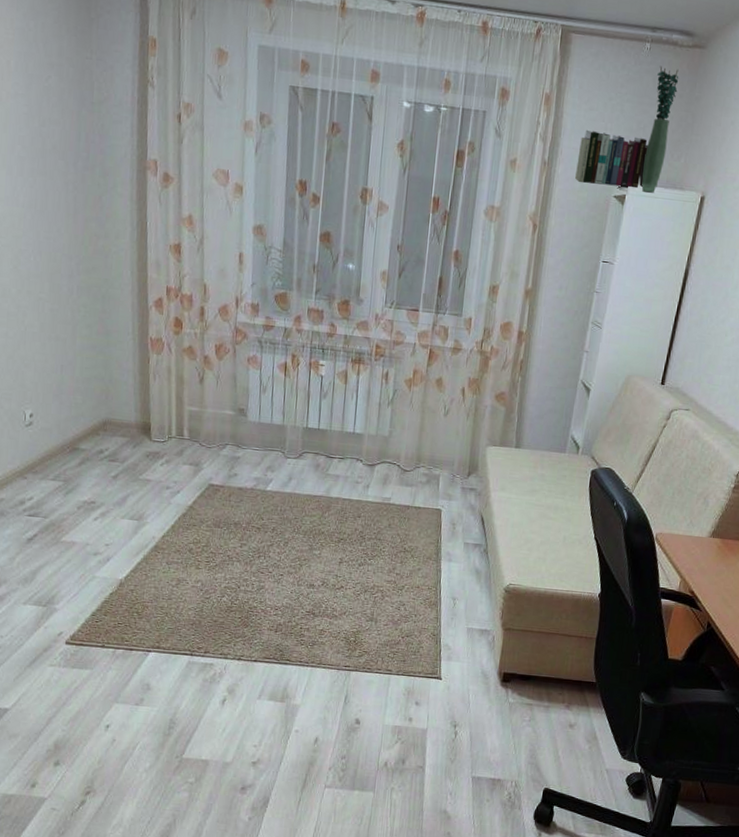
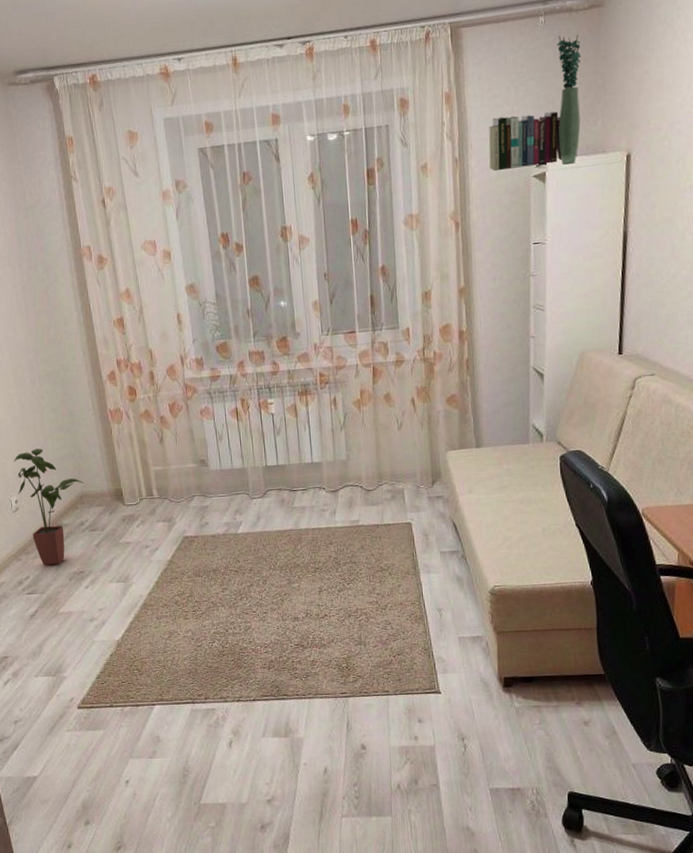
house plant: none [34,363,110,491] -> present [14,448,84,566]

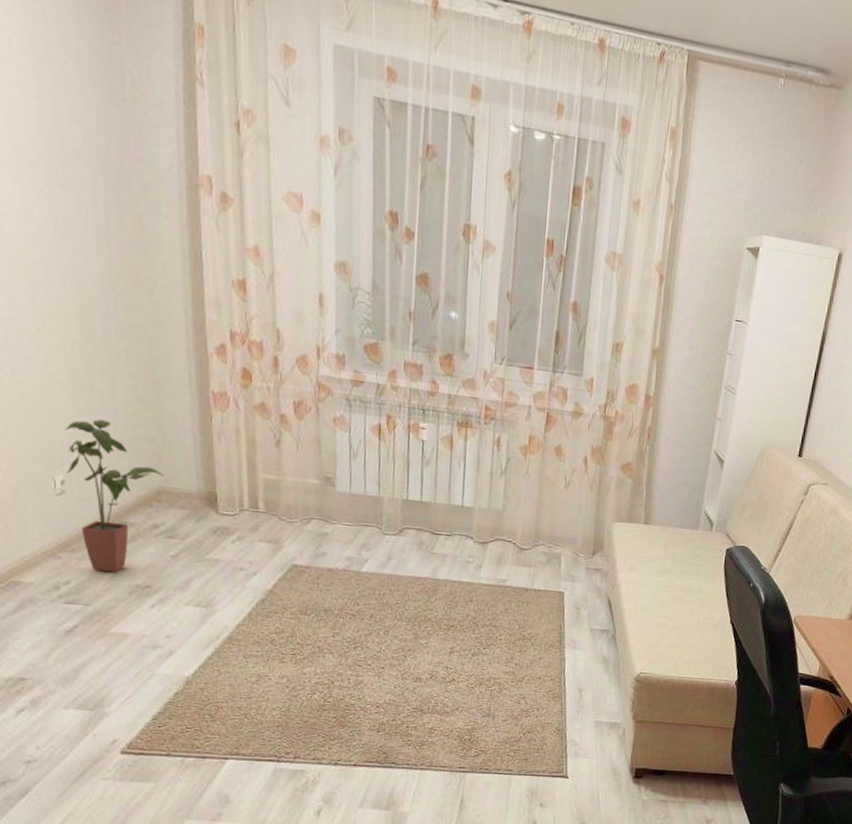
books: present [489,111,562,172] -> none [705,171,783,241]
vase: present [557,34,582,166] -> none [776,105,815,247]

